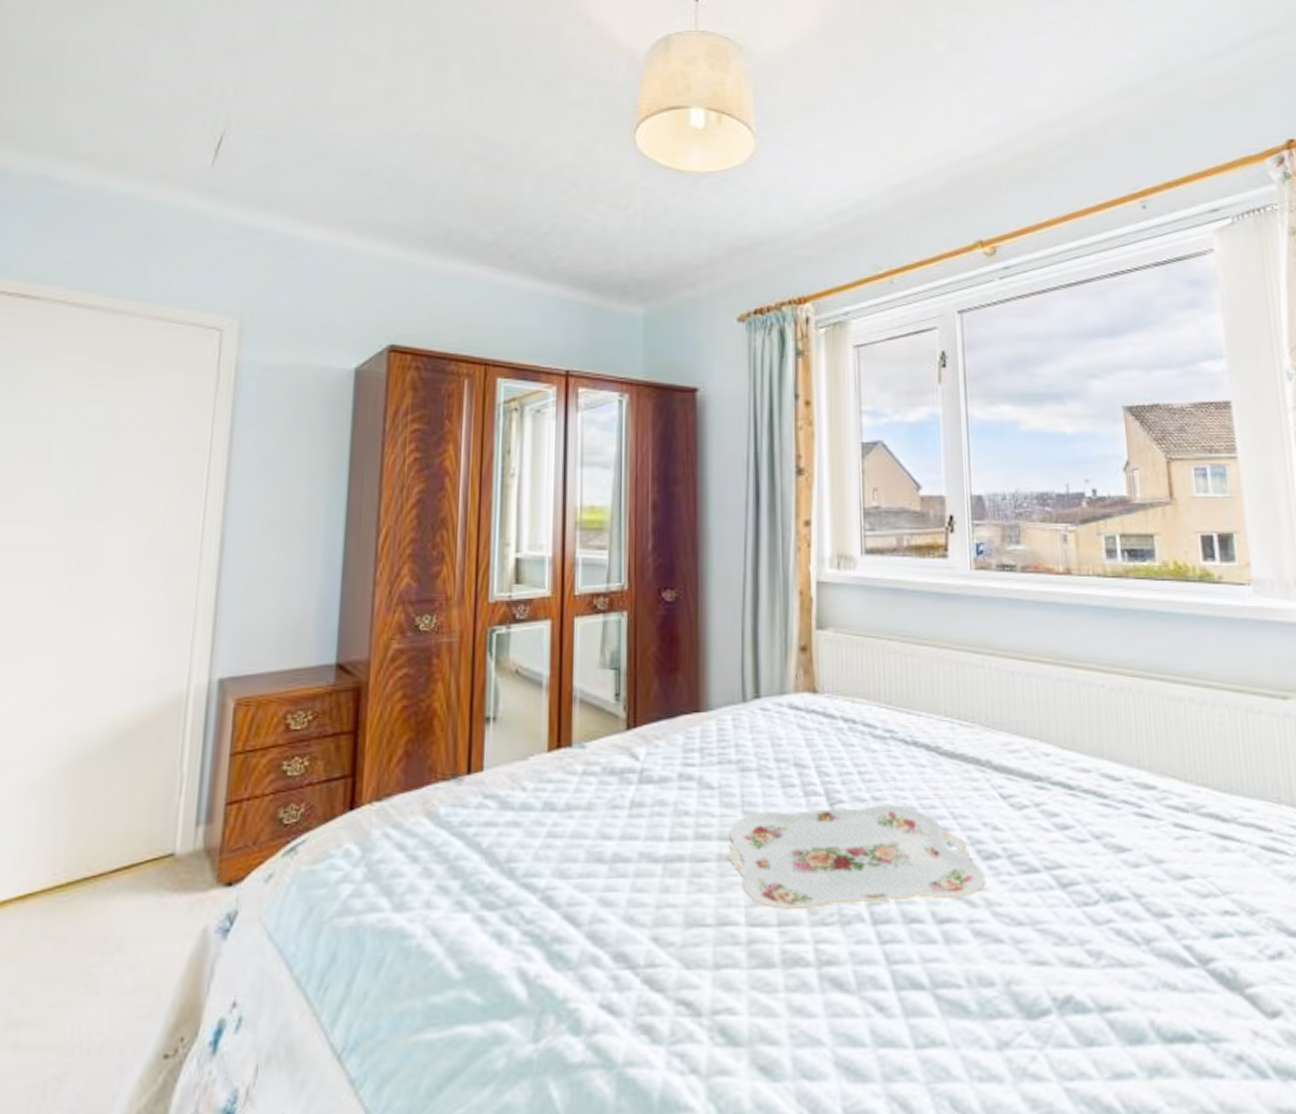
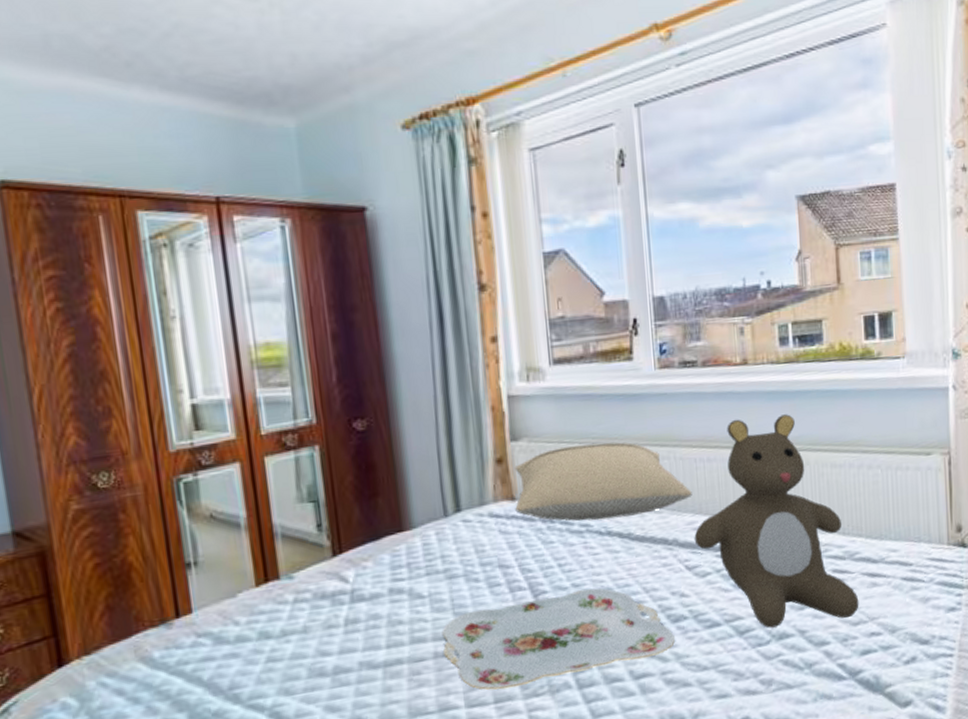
pillow: none [816,642,1009,727] -> present [514,442,692,521]
teddy bear: none [1010,632,1208,886] -> present [694,414,859,628]

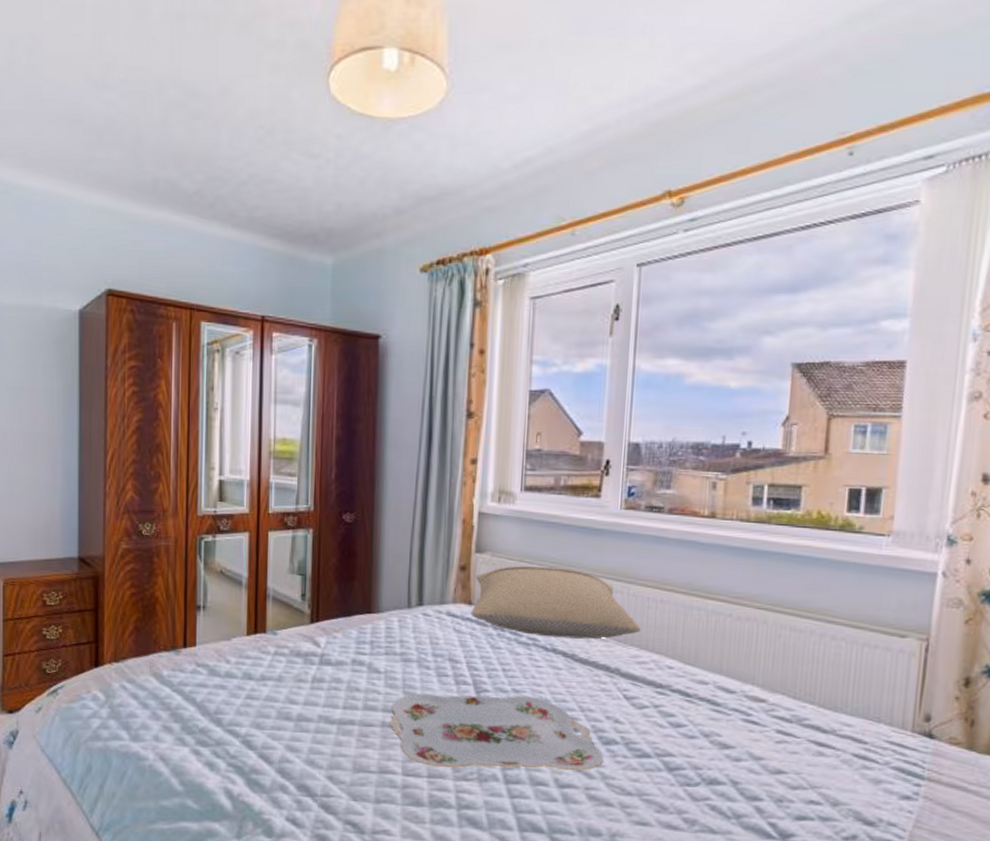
teddy bear: present [694,414,859,628] -> none [636,568,801,780]

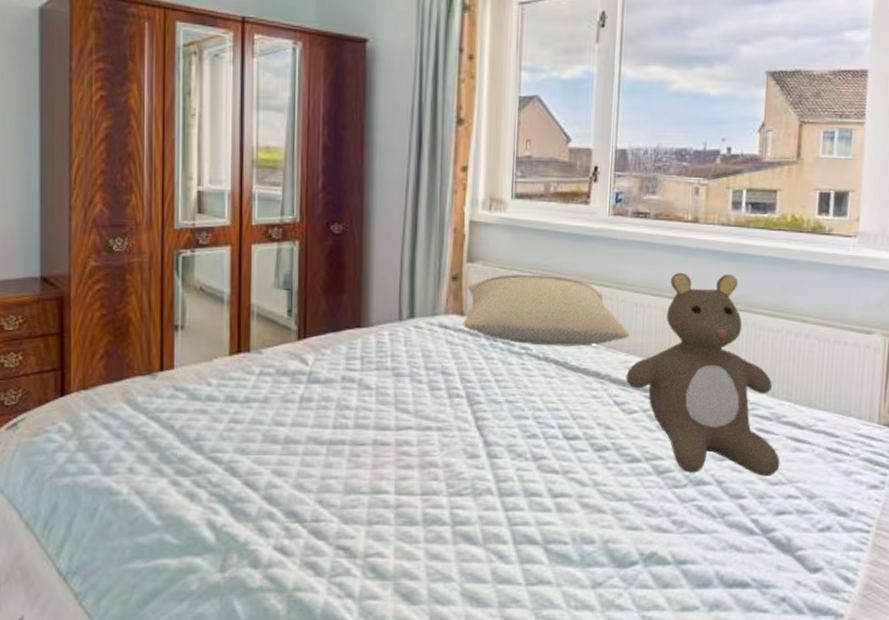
serving tray: present [390,693,603,771] -> none [382,407,595,484]
teddy bear: none [636,568,801,780] -> present [625,272,780,476]

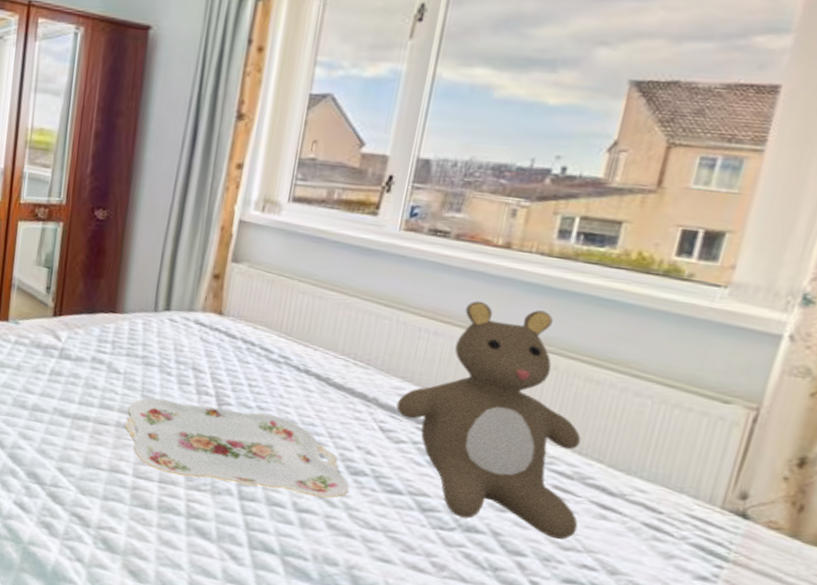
serving tray: none [382,407,595,484] -> present [125,398,349,498]
pillow: present [463,275,629,346] -> none [220,279,407,366]

